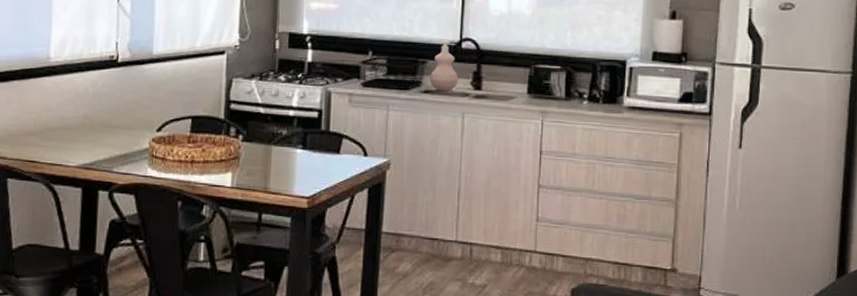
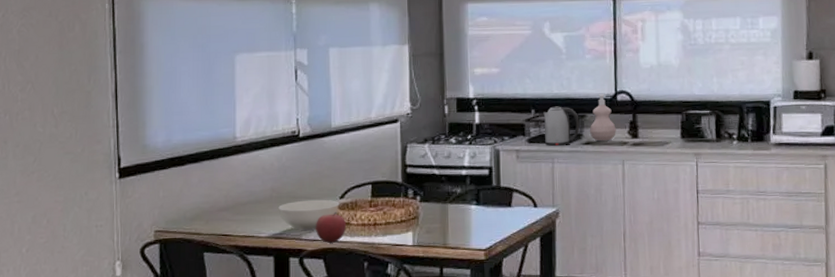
bowl: none [90,130,156,163] -> present [278,199,340,230]
fruit: none [129,145,162,178] -> present [316,211,347,243]
kettle: none [381,49,420,93] -> present [543,106,580,147]

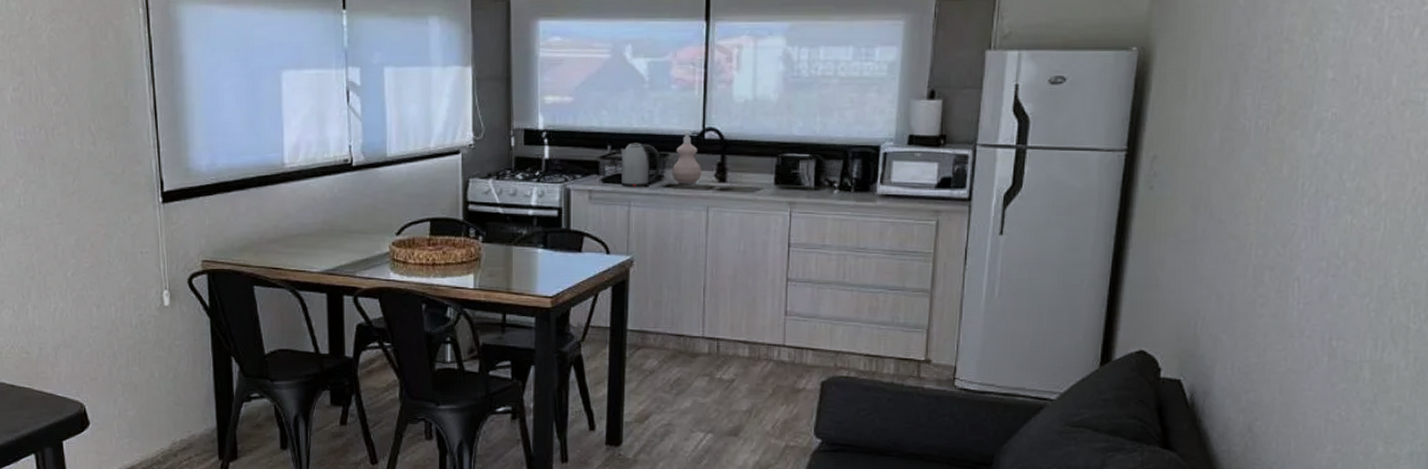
bowl: present [278,199,340,230] -> none [331,235,396,267]
fruit: present [316,211,347,243] -> none [371,248,404,282]

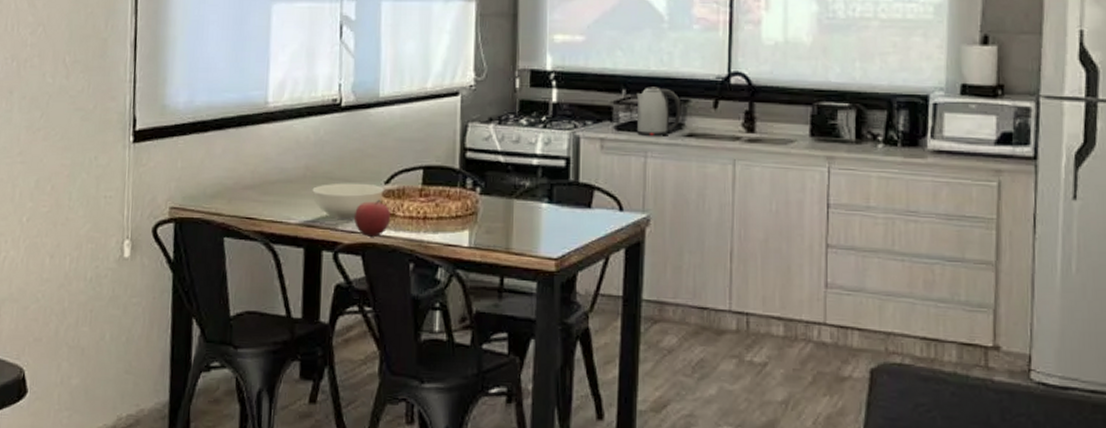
bowl: none [331,235,396,267] -> present [312,183,384,219]
fruit: none [371,248,404,282] -> present [355,199,391,237]
soap bottle: present [671,131,702,184] -> none [693,75,727,134]

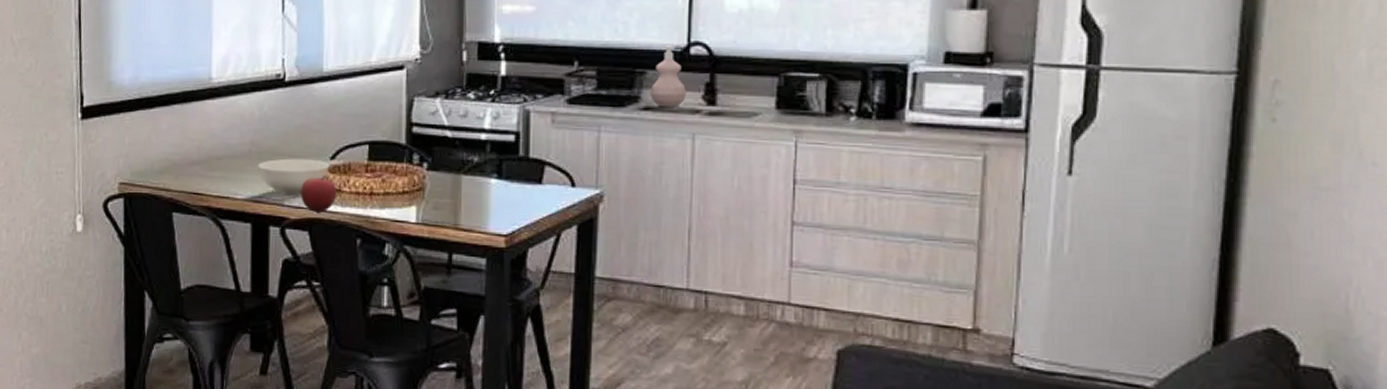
kettle: present [636,87,681,138] -> none [589,58,637,111]
soap bottle: none [693,75,727,134] -> present [649,45,686,107]

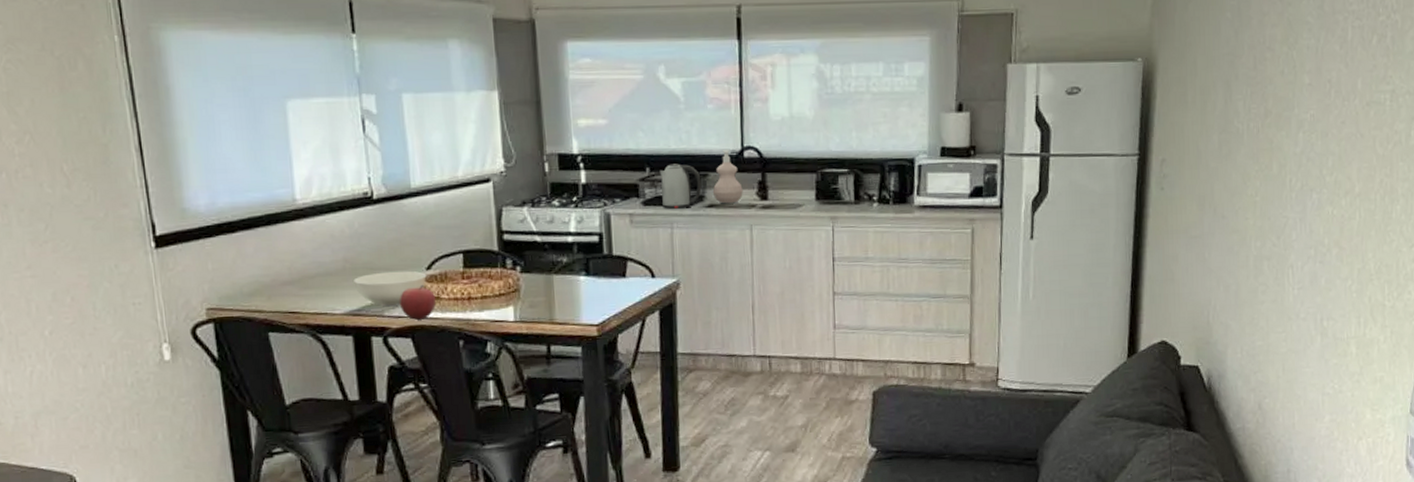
kettle: none [589,58,637,111] -> present [659,163,702,210]

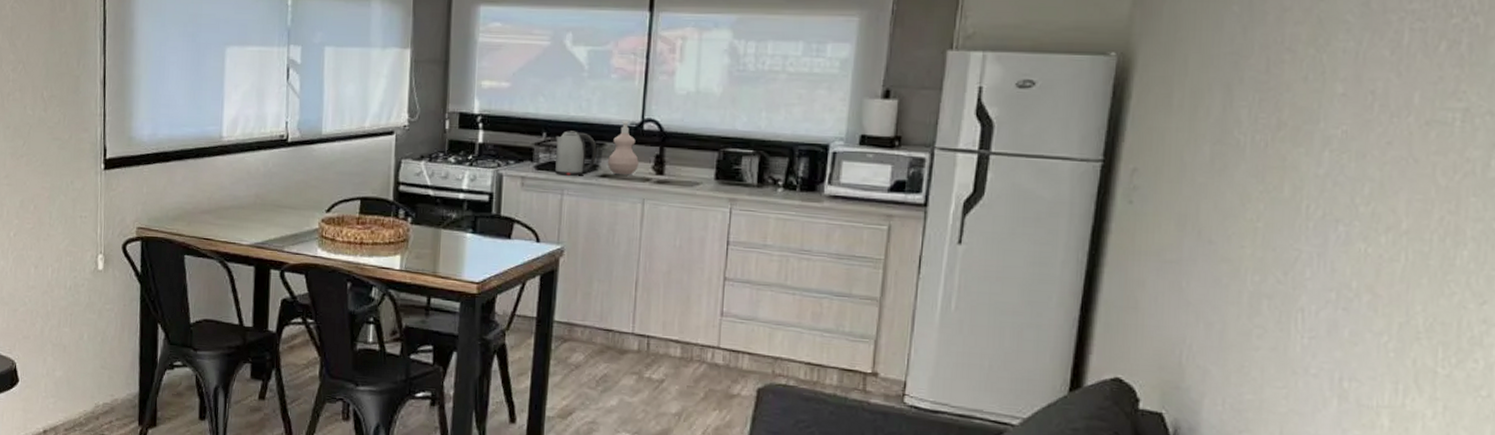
bowl: present [354,271,427,306] -> none [262,210,326,243]
fruit: present [400,284,437,320] -> none [299,225,332,259]

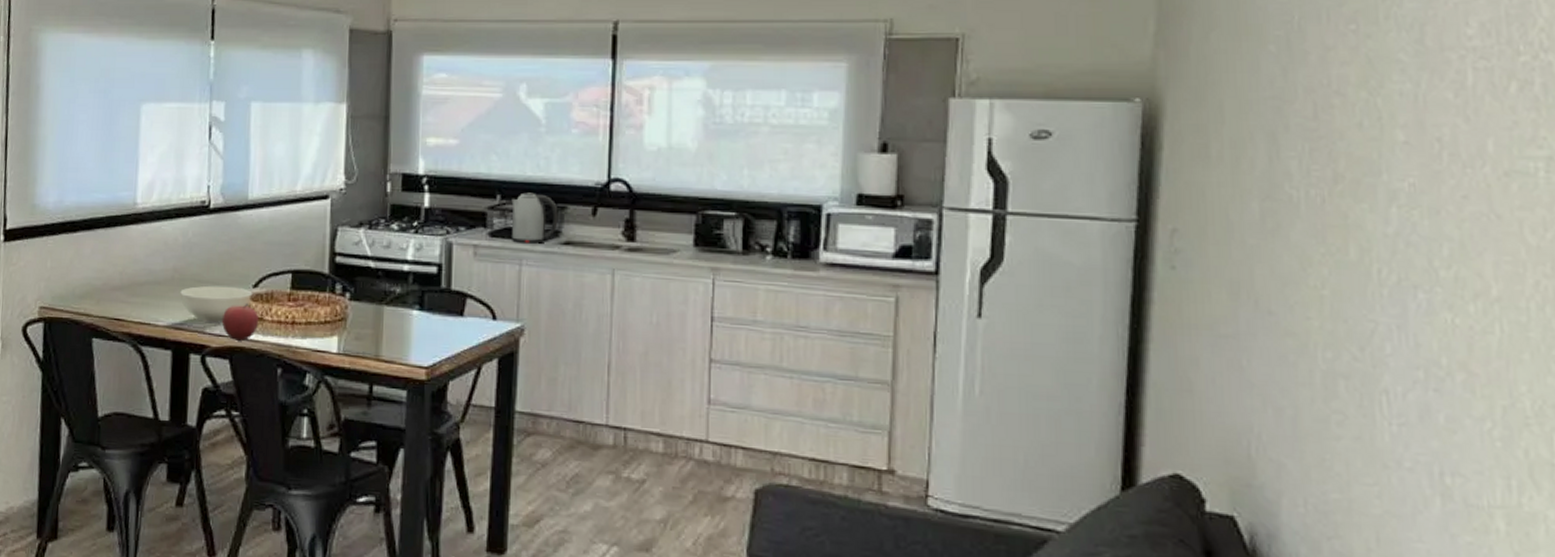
bowl: none [262,210,326,243] -> present [180,285,253,323]
fruit: none [299,225,332,259] -> present [222,303,260,341]
soap bottle: present [607,121,639,176] -> none [570,181,606,243]

